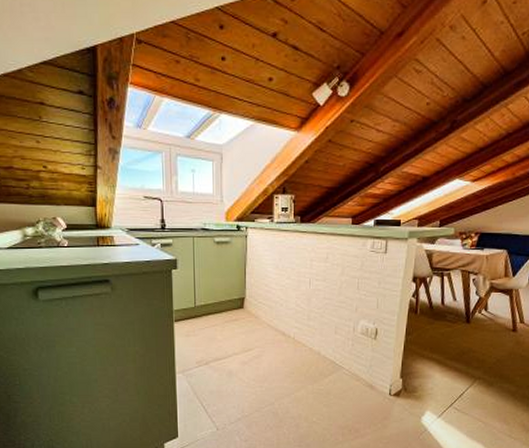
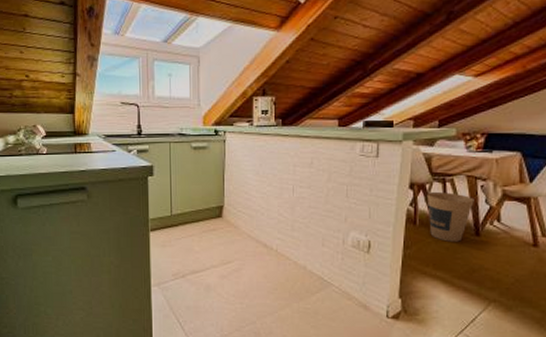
trash can: none [427,285,467,328] -> present [426,192,474,242]

